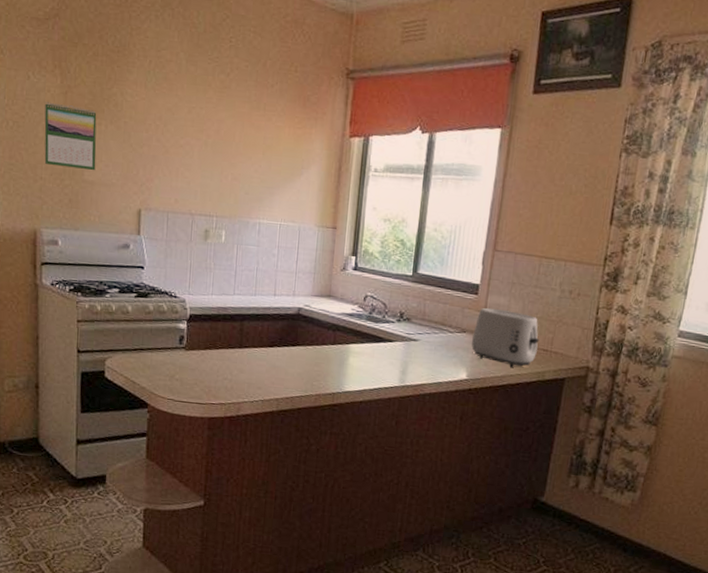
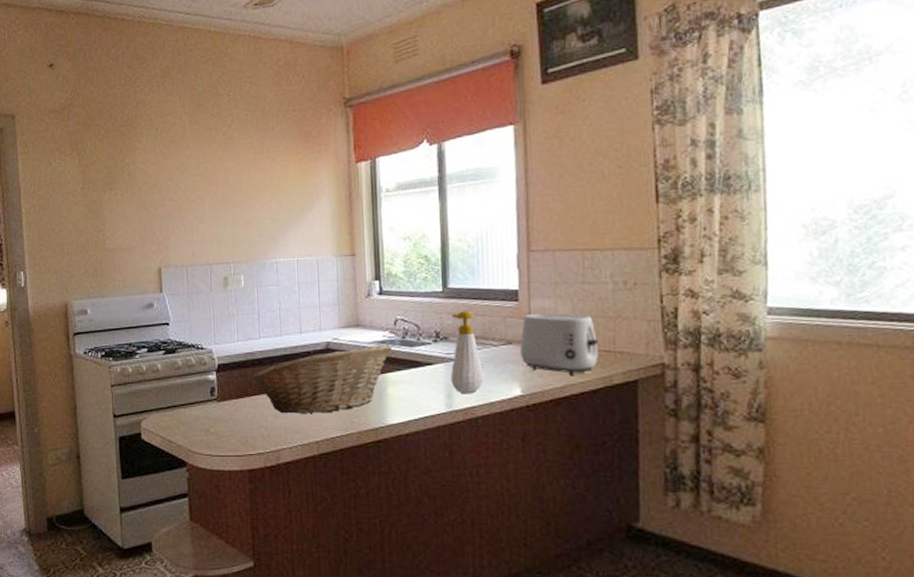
calendar: present [44,102,97,171] -> none [66,182,116,240]
fruit basket: none [221,313,359,374] -> present [251,343,393,414]
soap bottle: none [407,296,438,372] -> present [451,311,484,393]

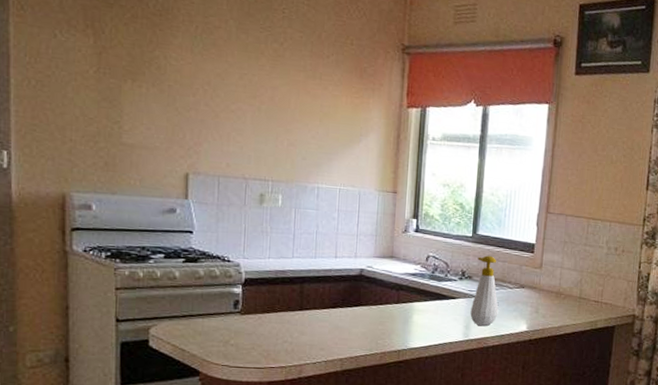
fruit basket: present [251,343,393,414] -> none [280,274,422,334]
toaster: present [520,313,599,375] -> none [530,264,591,318]

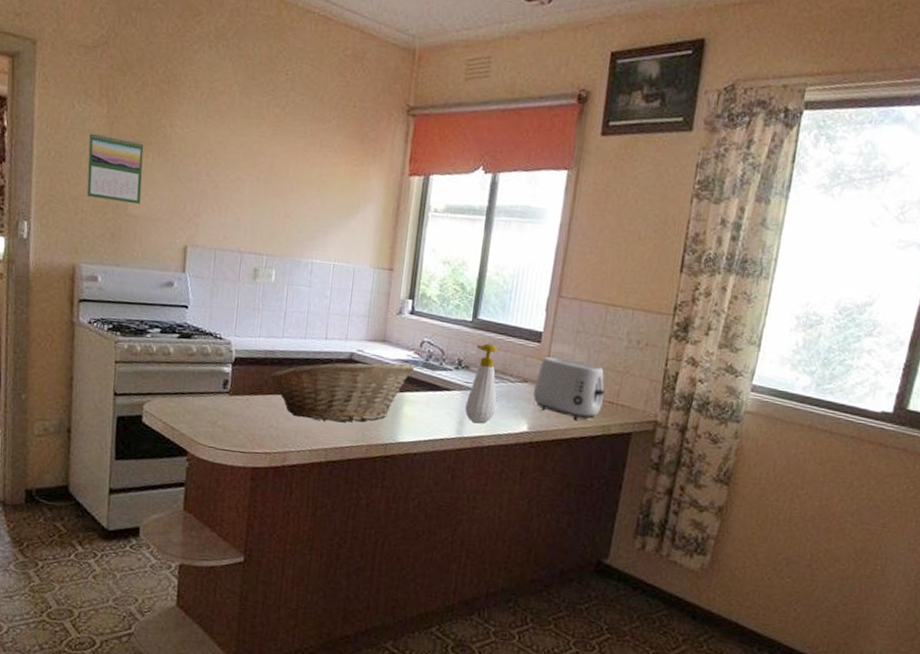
calendar: none [74,61,137,134] -> present [86,132,144,205]
fruit basket: none [280,274,422,334] -> present [268,358,415,423]
toaster: none [530,264,591,318] -> present [533,356,605,420]

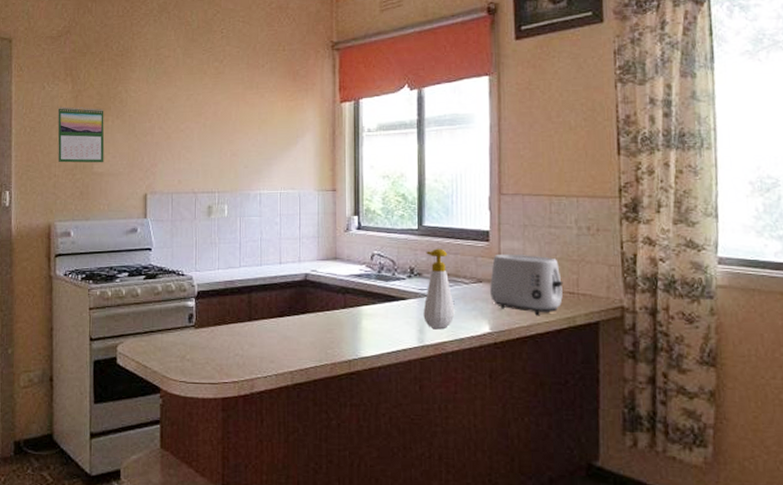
fruit basket: present [268,358,415,423] -> none [229,277,368,344]

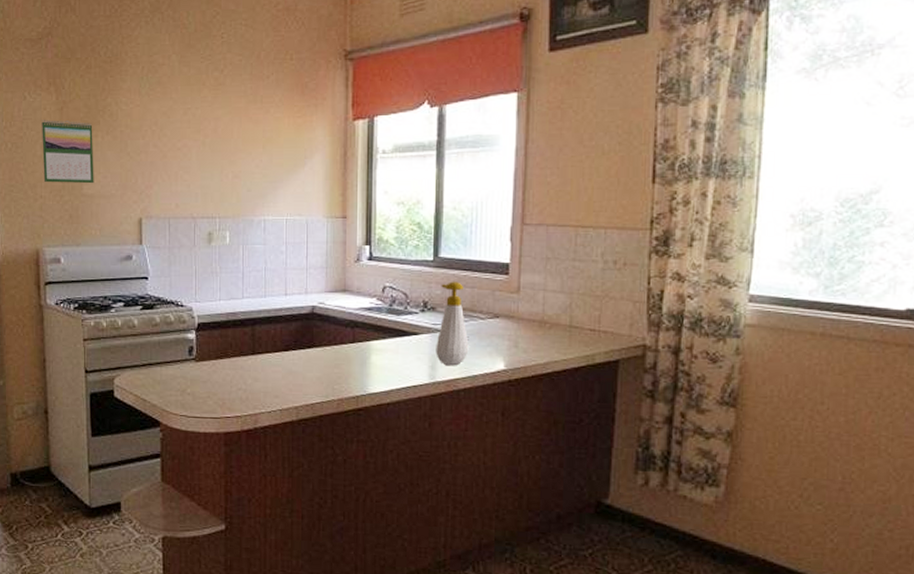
toaster: present [490,253,564,315] -> none [507,288,585,352]

